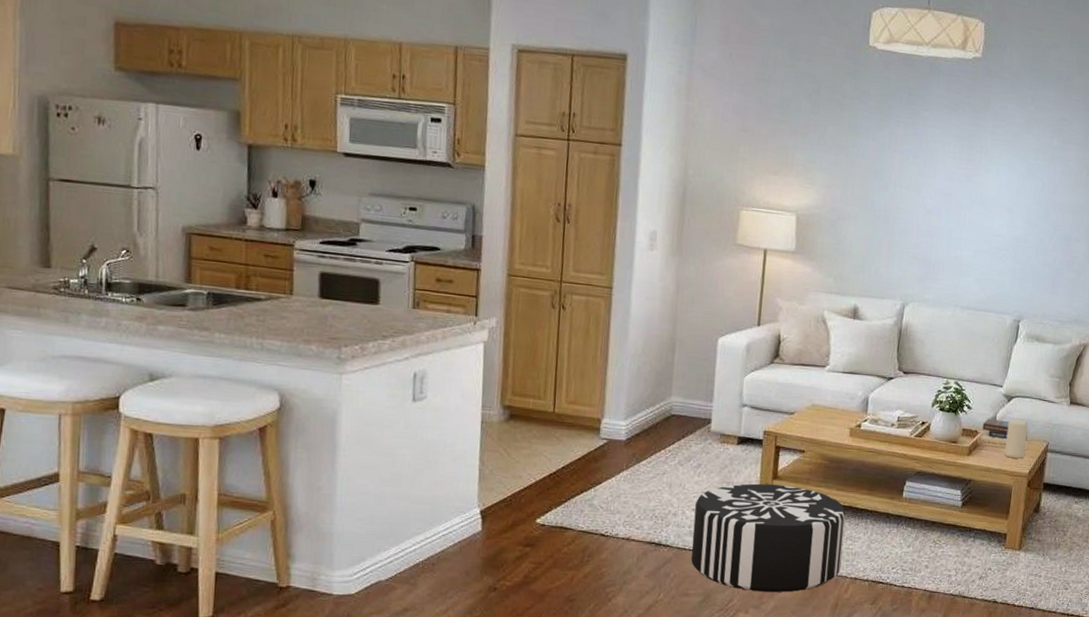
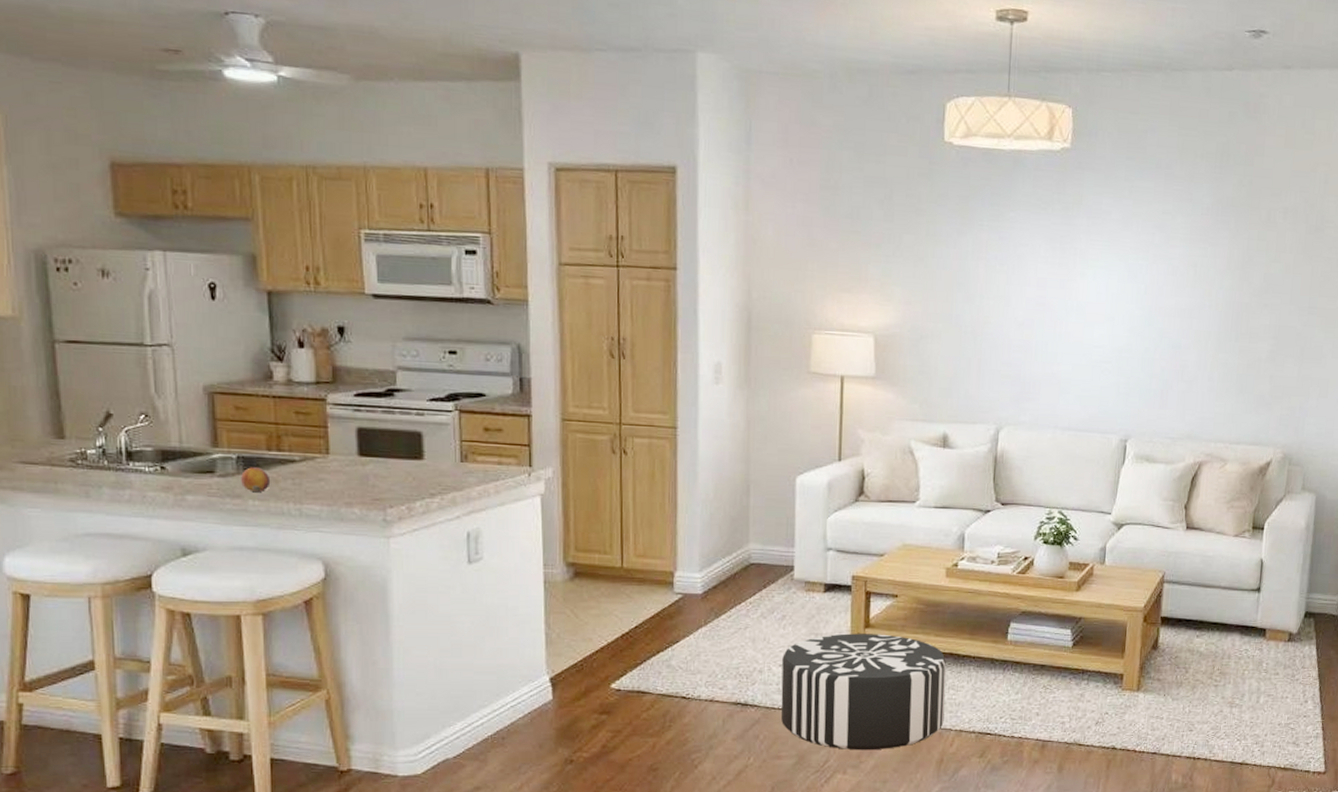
fruit: none [208,303,237,326] -> present [240,467,271,492]
books: present [976,418,1029,450] -> none [1085,549,1143,582]
candle: present [1003,419,1029,459] -> none [1116,548,1142,592]

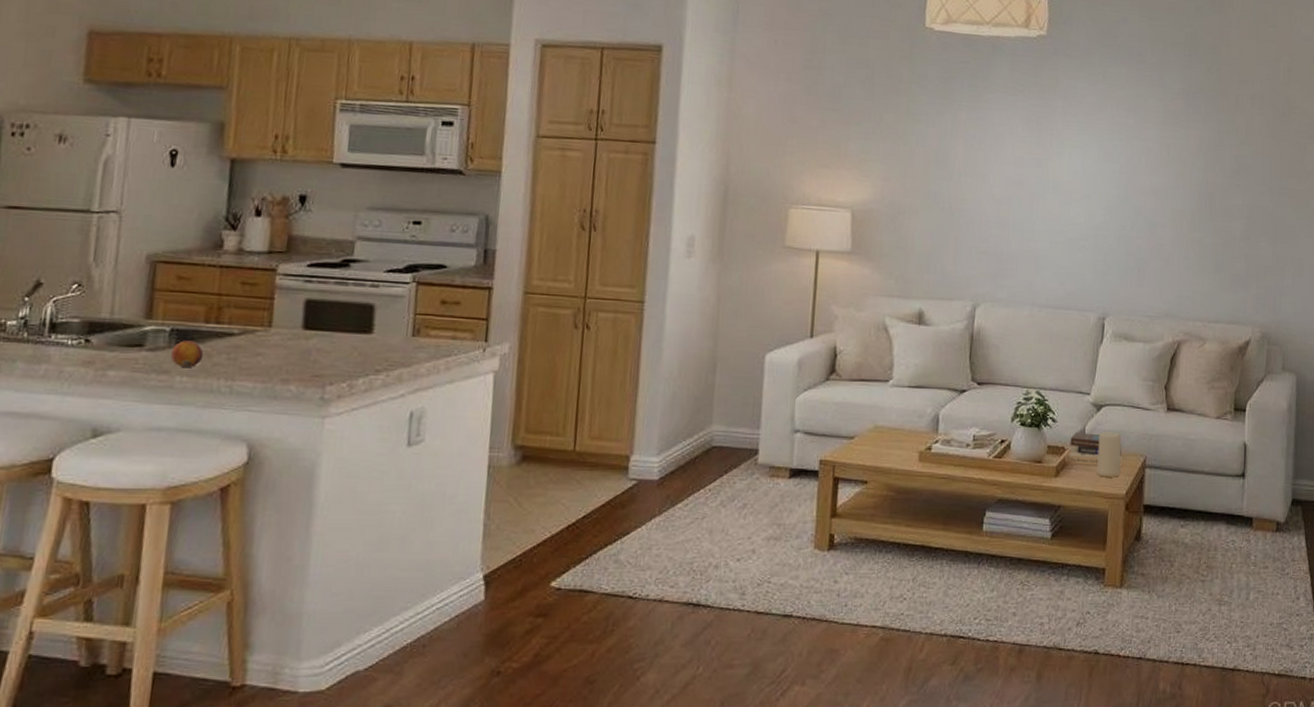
pouf: present [781,633,946,749] -> none [736,524,917,656]
books: none [1085,549,1143,582] -> present [1064,431,1123,467]
candle: none [1116,548,1142,592] -> present [1096,431,1122,478]

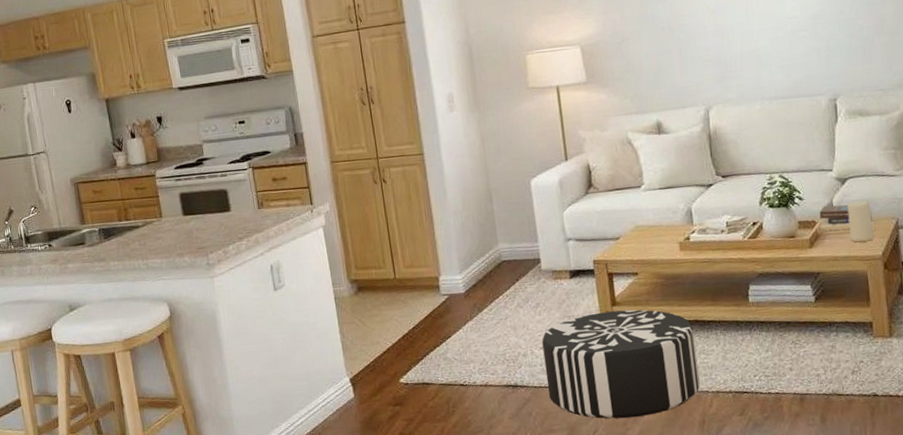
fruit: present [170,340,204,367] -> none [102,235,124,255]
pouf: none [736,524,917,656] -> present [542,309,700,419]

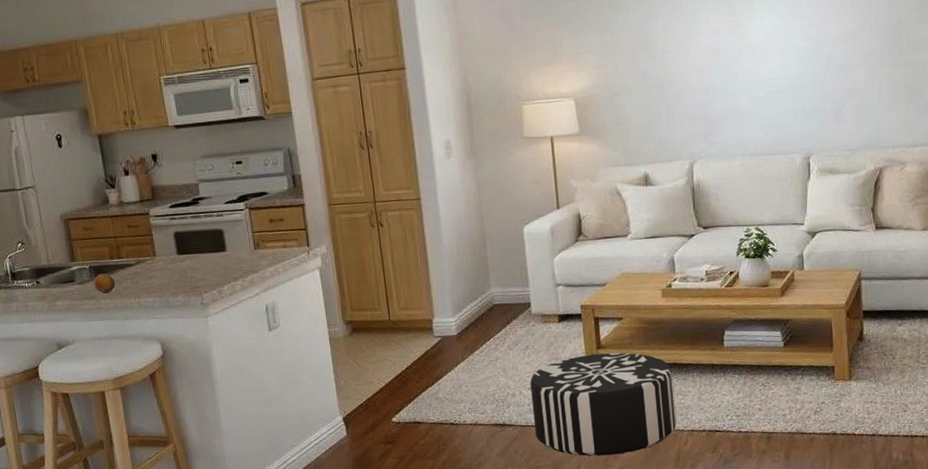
fruit: none [102,235,124,255] -> present [93,273,116,293]
books: present [815,204,876,236] -> none [786,256,841,285]
candle: present [847,200,874,243] -> none [816,253,839,292]

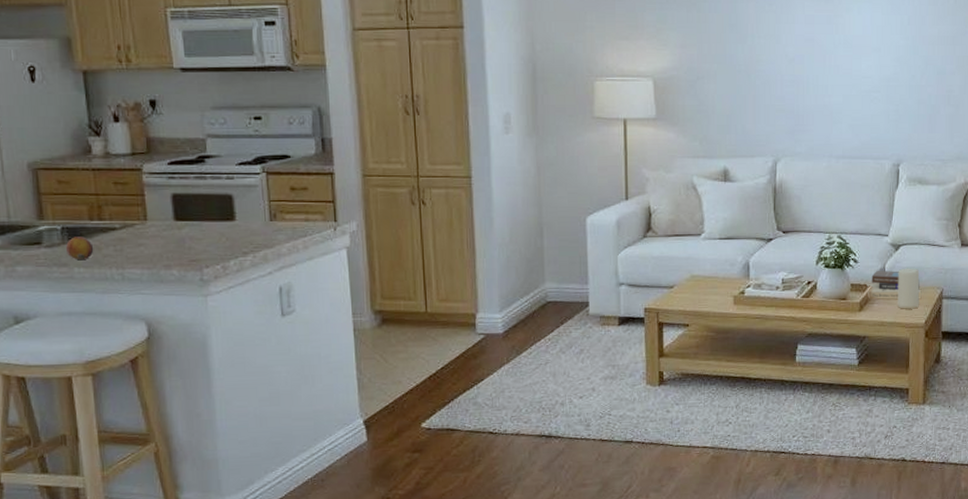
pouf: present [530,352,677,456] -> none [582,362,740,475]
books: none [786,256,841,285] -> present [867,270,922,300]
candle: none [816,253,839,292] -> present [896,268,920,309]

